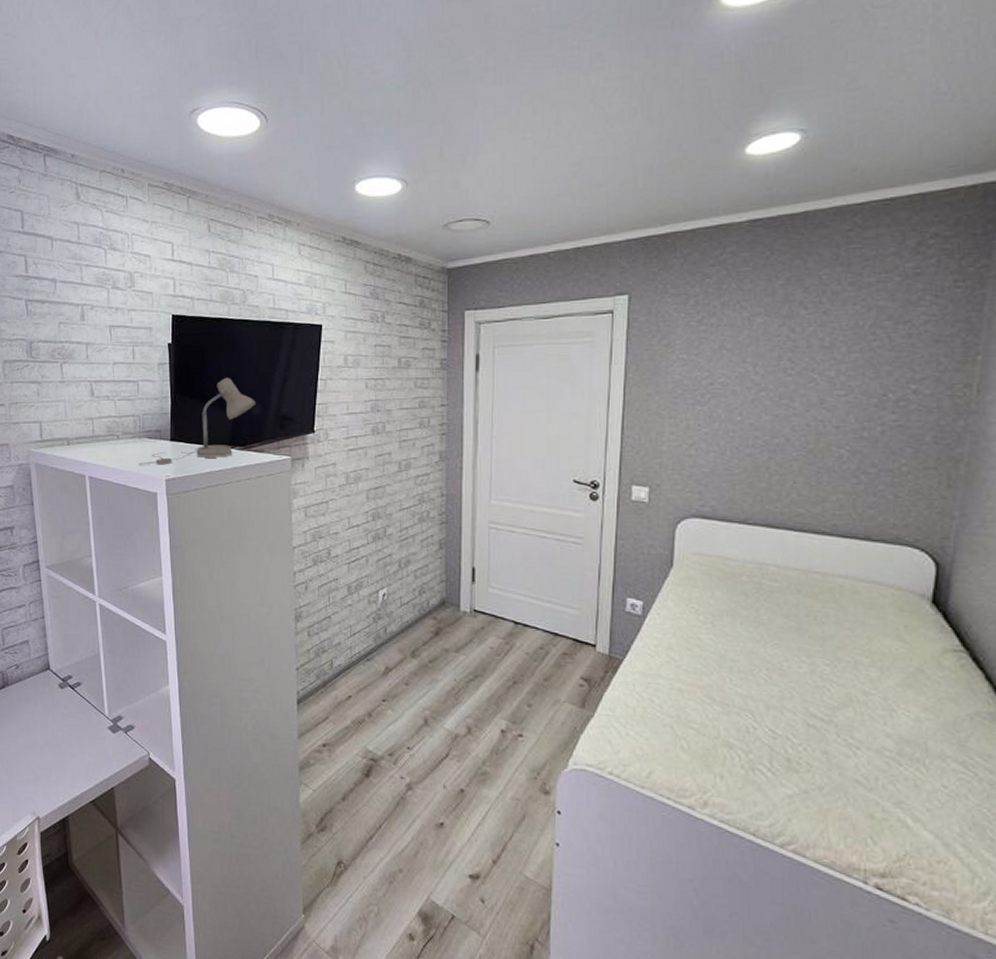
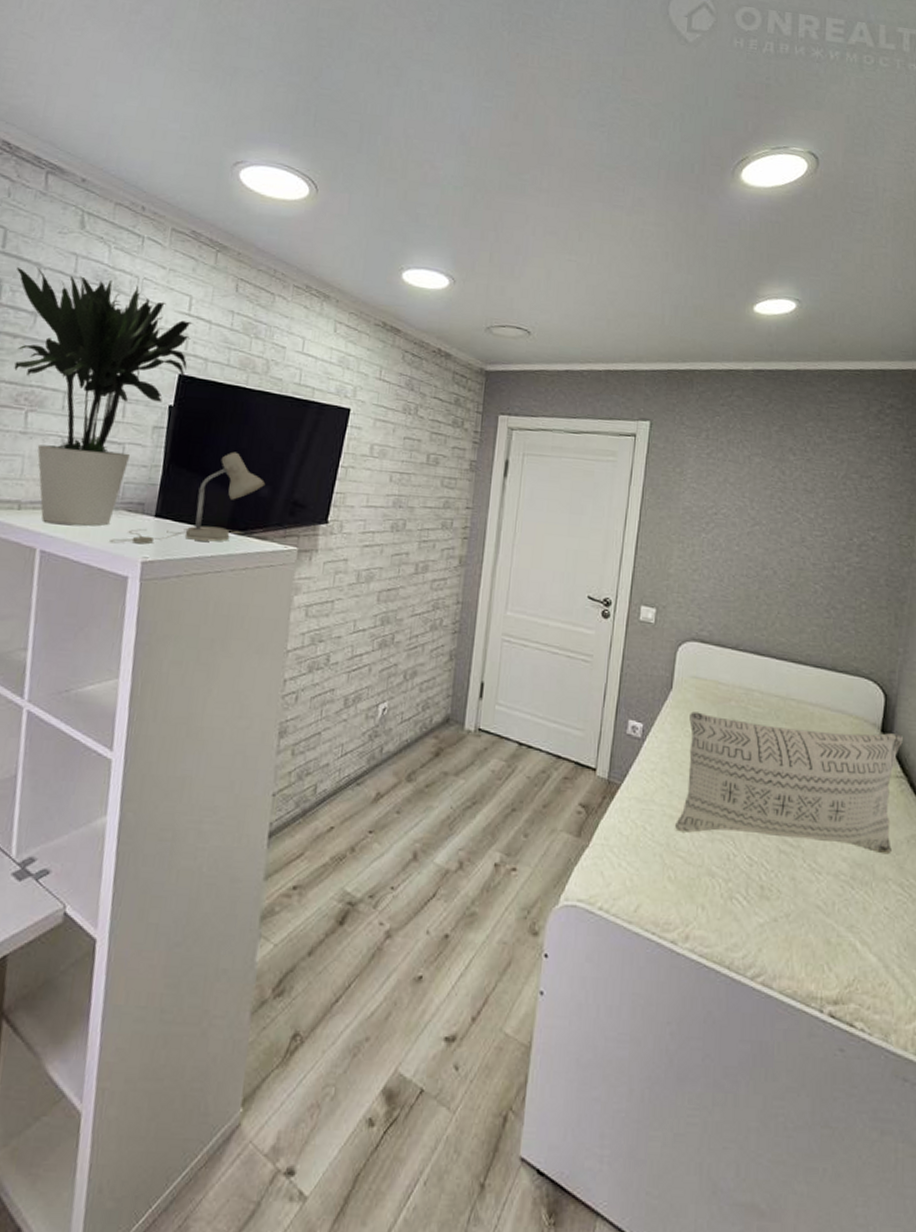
potted plant: none [35,241,177,454] -> present [14,268,193,526]
pillow: none [685,588,962,732] -> present [675,711,903,855]

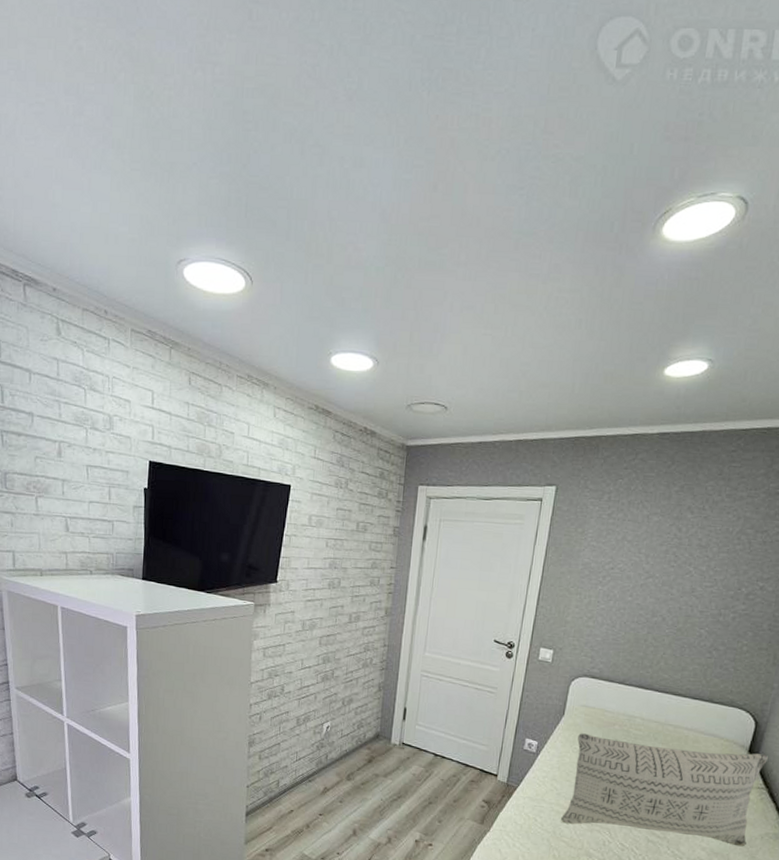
potted plant: present [14,268,193,526] -> none [12,374,156,588]
desk lamp: present [110,451,266,544] -> none [110,525,226,601]

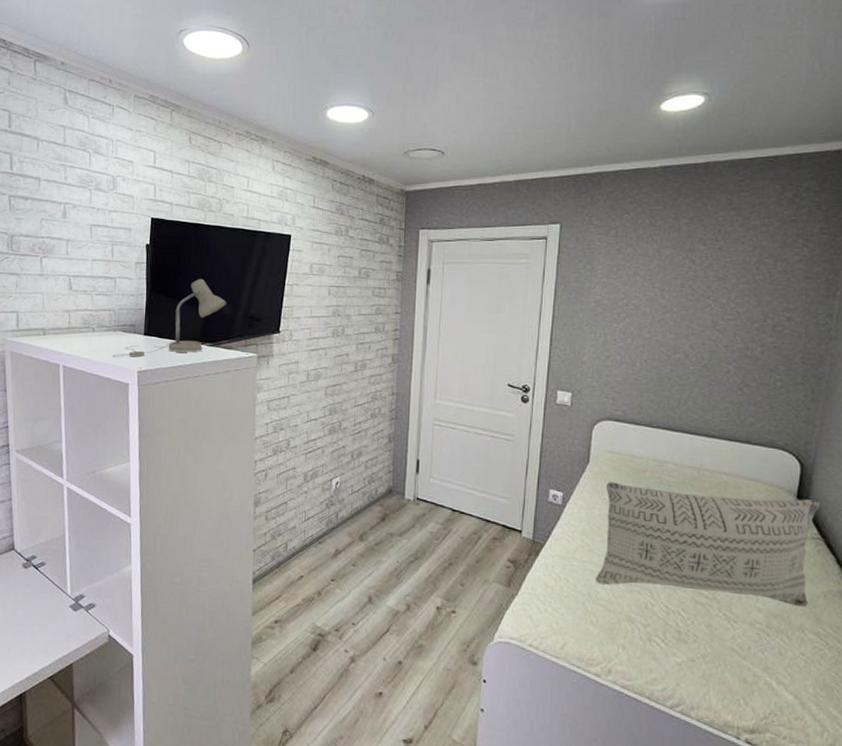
desk lamp: none [110,525,226,601] -> present [112,278,227,358]

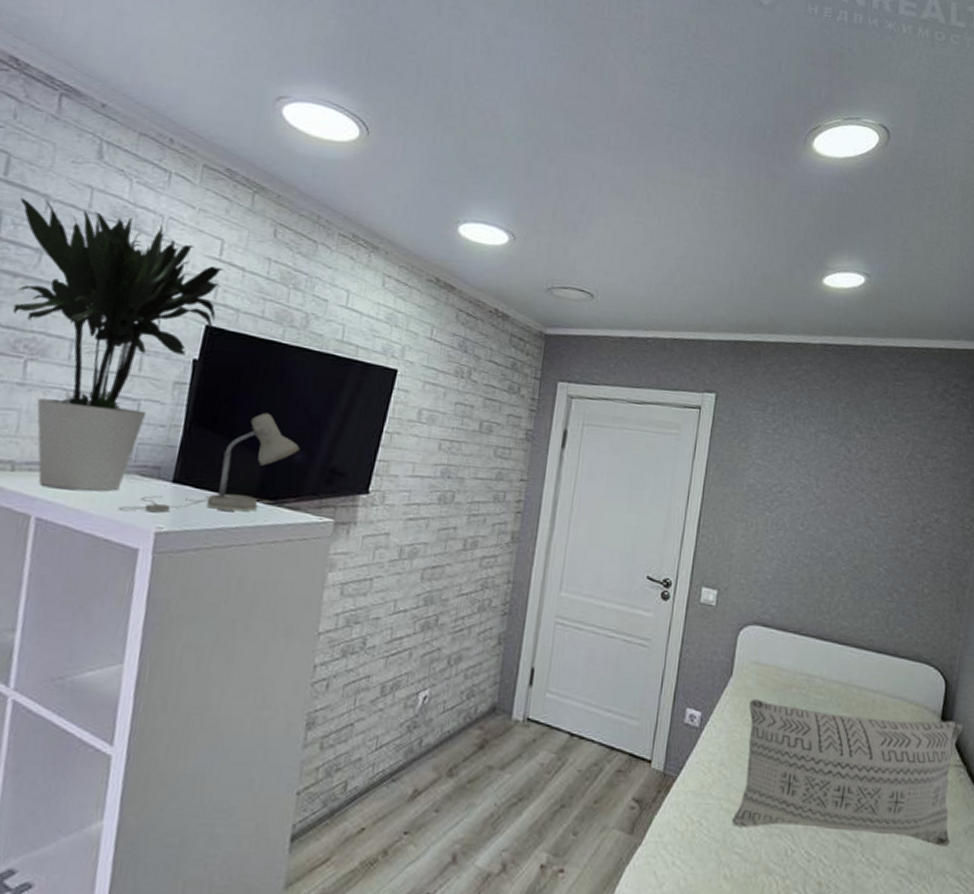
potted plant: none [21,142,158,346] -> present [13,198,224,492]

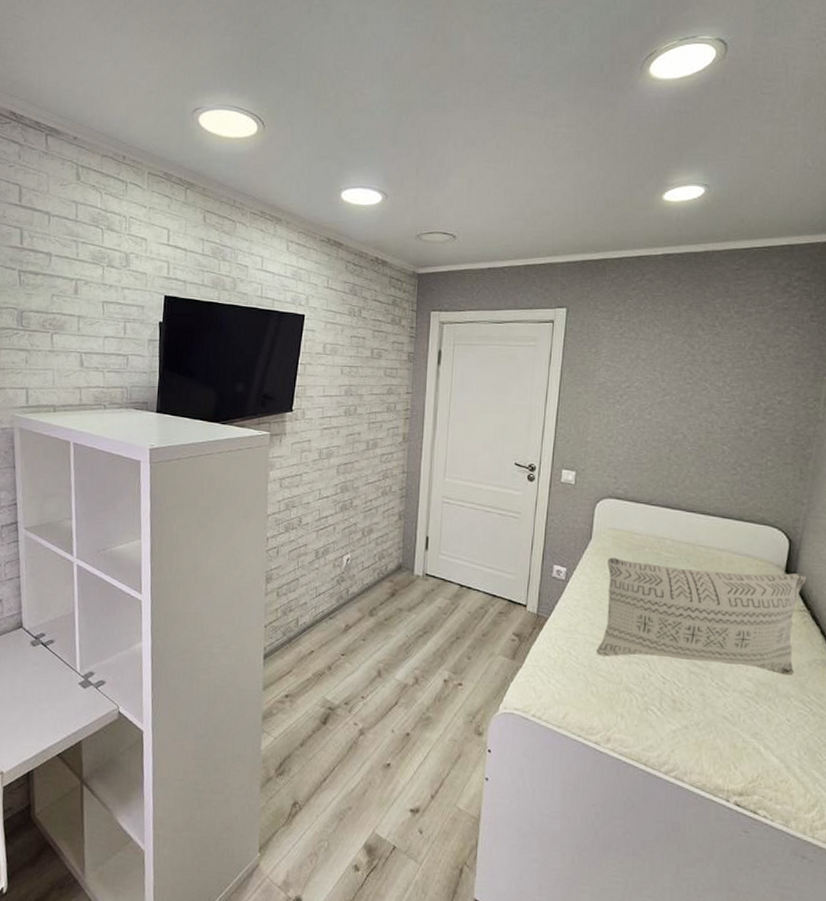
potted plant: present [13,198,224,492] -> none [32,217,172,423]
desk lamp: present [118,412,301,513] -> none [124,356,240,435]

